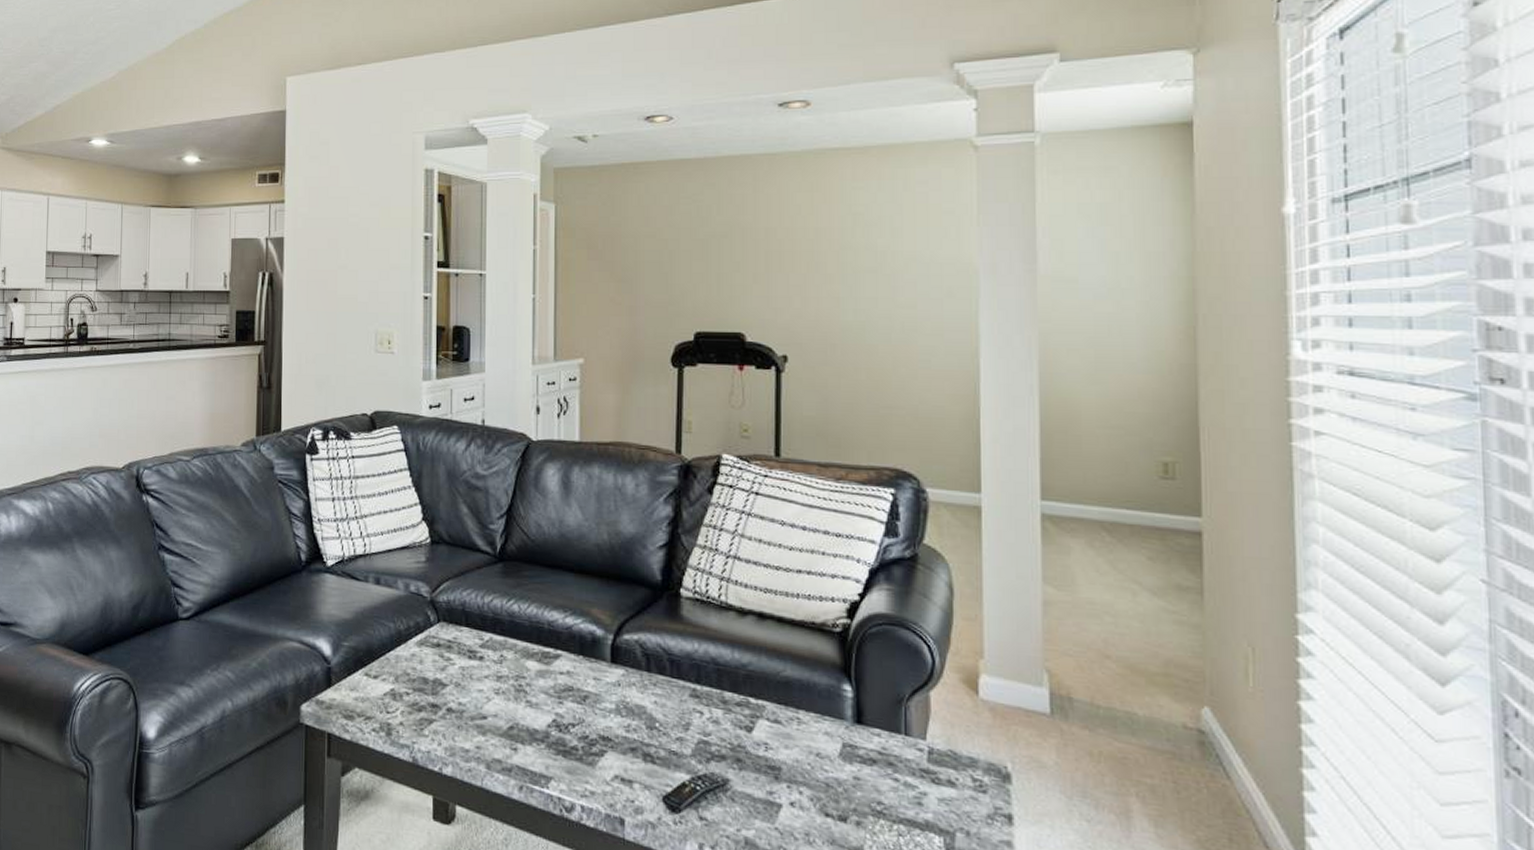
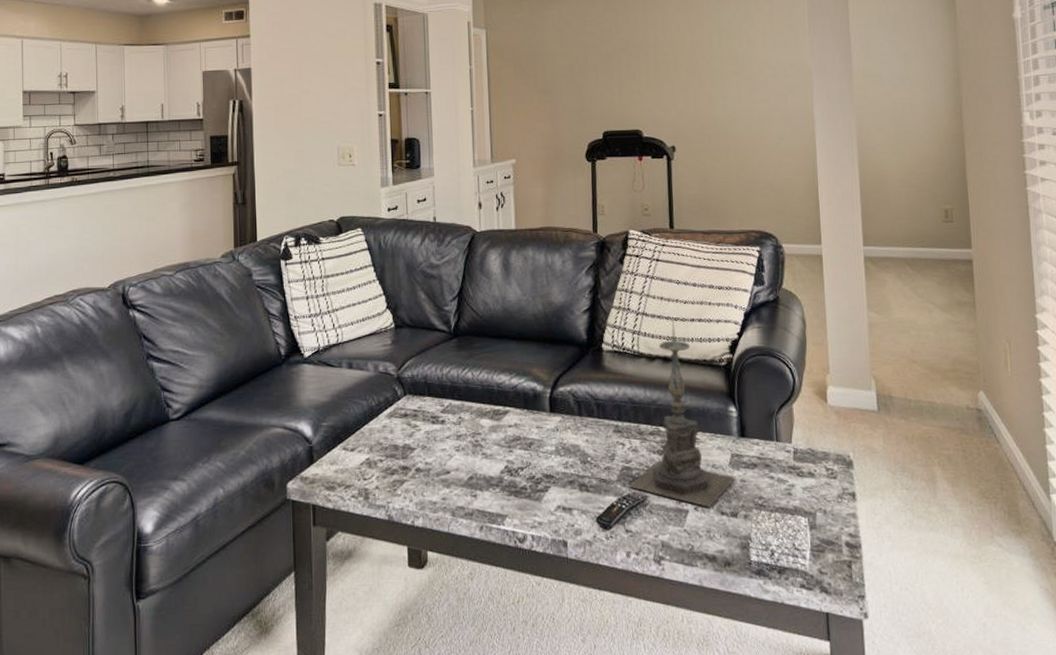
candle holder: none [705,570,848,806] -> present [628,321,736,508]

